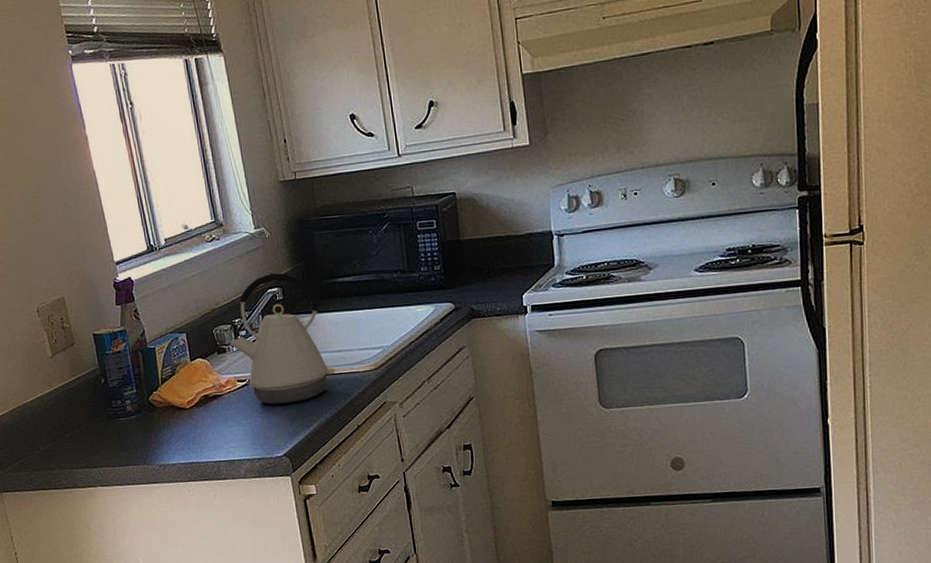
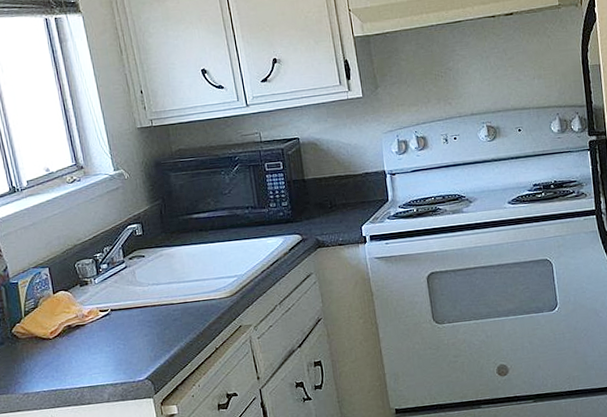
kettle: present [230,272,336,405] -> none [92,210,194,332]

